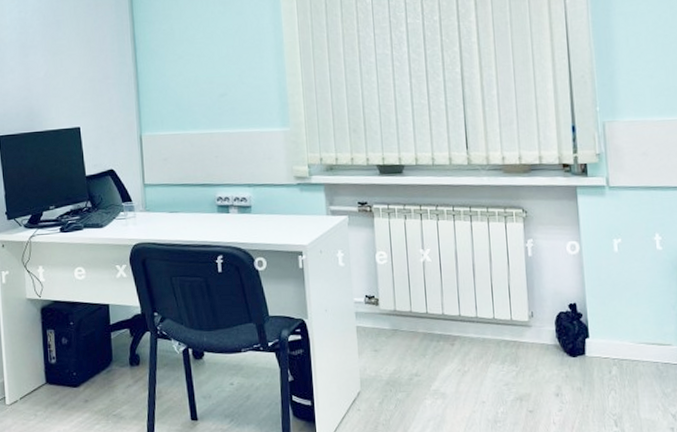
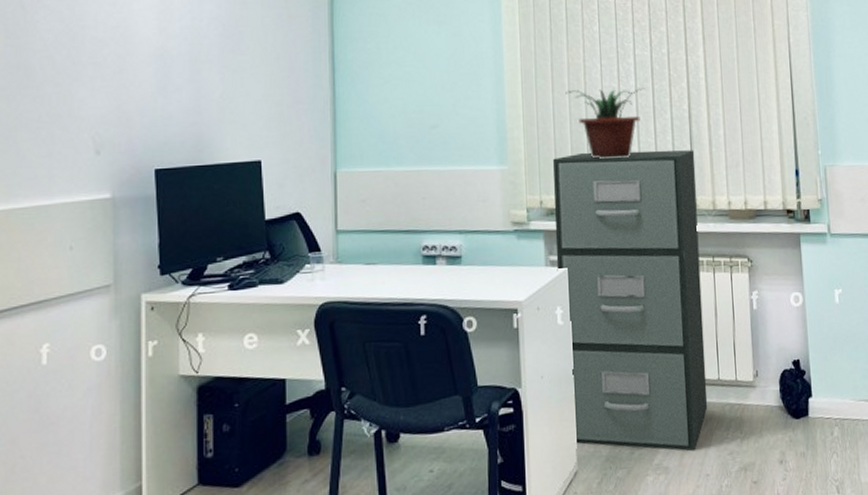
filing cabinet: none [331,110,483,381] -> present [552,150,708,451]
potted plant: none [341,53,418,120] -> present [565,88,645,159]

